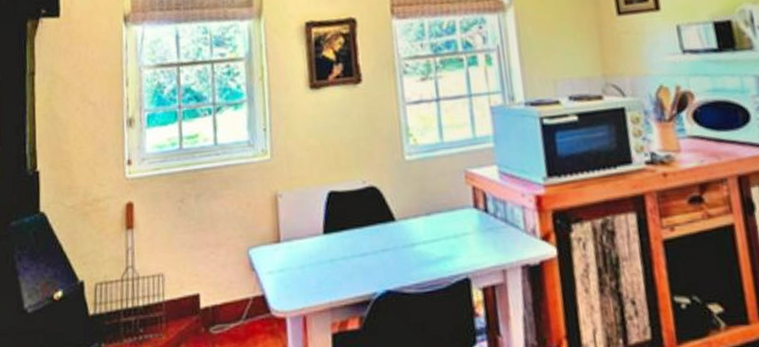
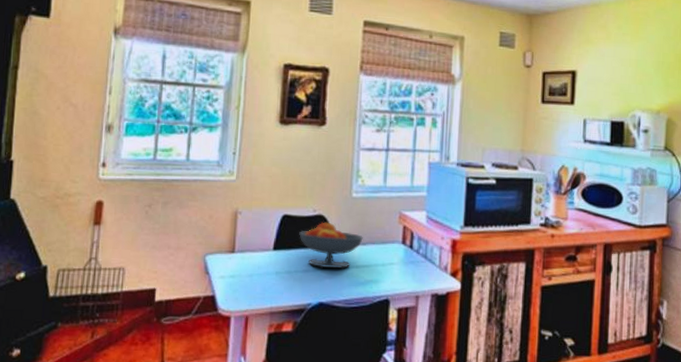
fruit bowl: none [350,193,426,249] -> present [299,222,363,268]

